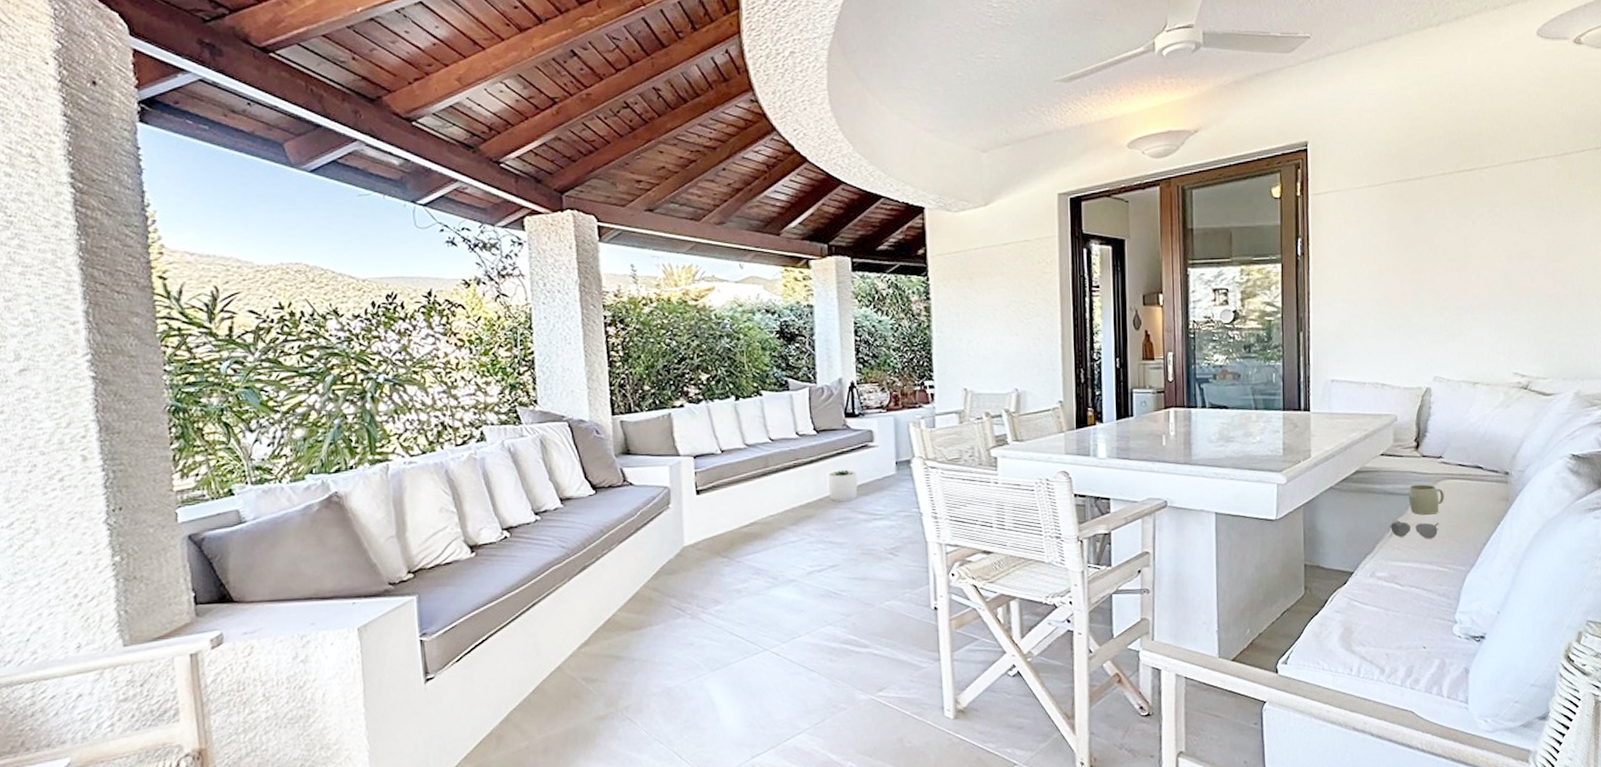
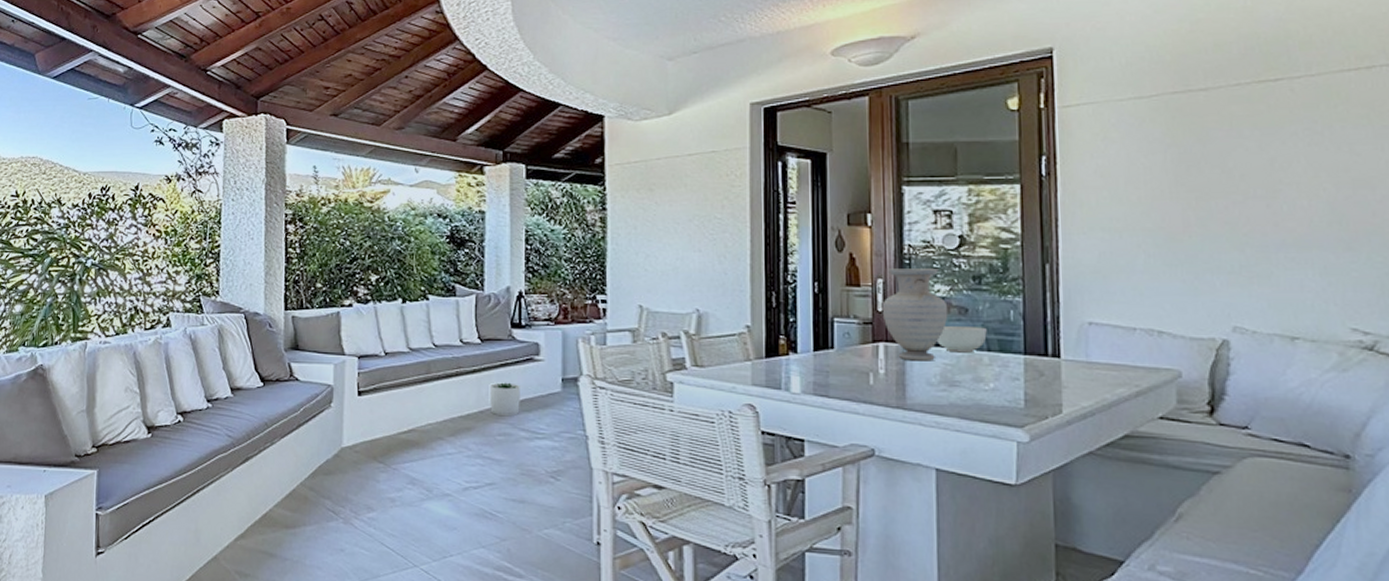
vase: none [1172,341,1225,423] -> present [882,268,948,361]
bowl: none [1215,389,1255,413] -> present [936,325,987,353]
sunglasses: present [1389,520,1440,539] -> none [1174,502,1248,531]
mug: present [1408,484,1444,515] -> none [1200,459,1254,500]

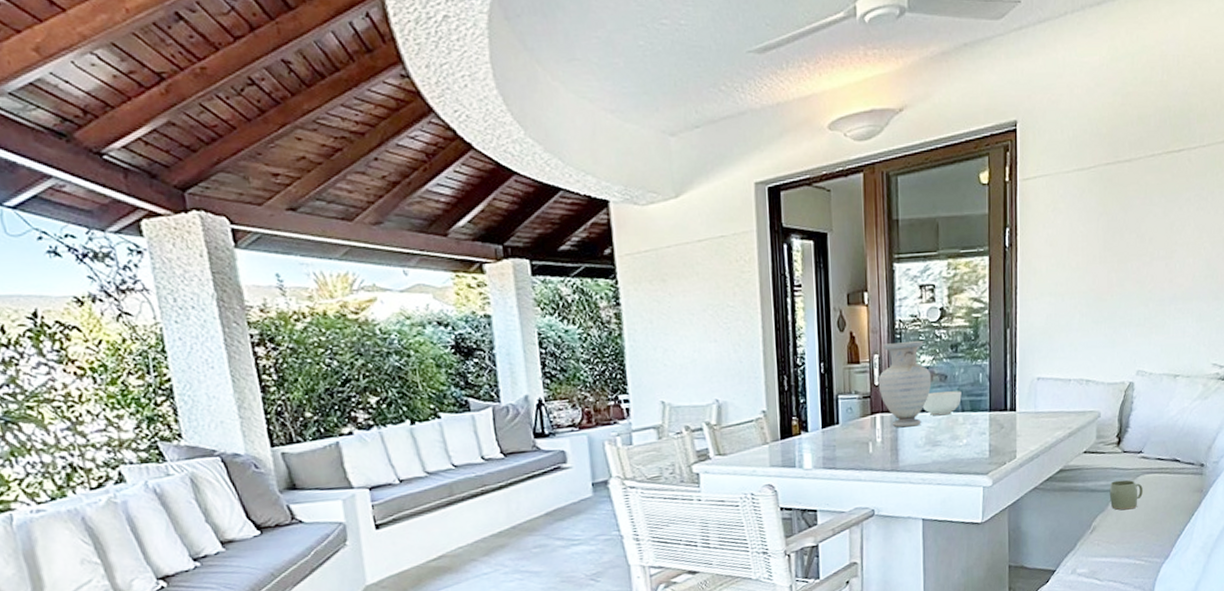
planter: present [490,382,520,417] -> none [519,494,553,529]
mug: none [1200,459,1254,500] -> present [1109,479,1143,510]

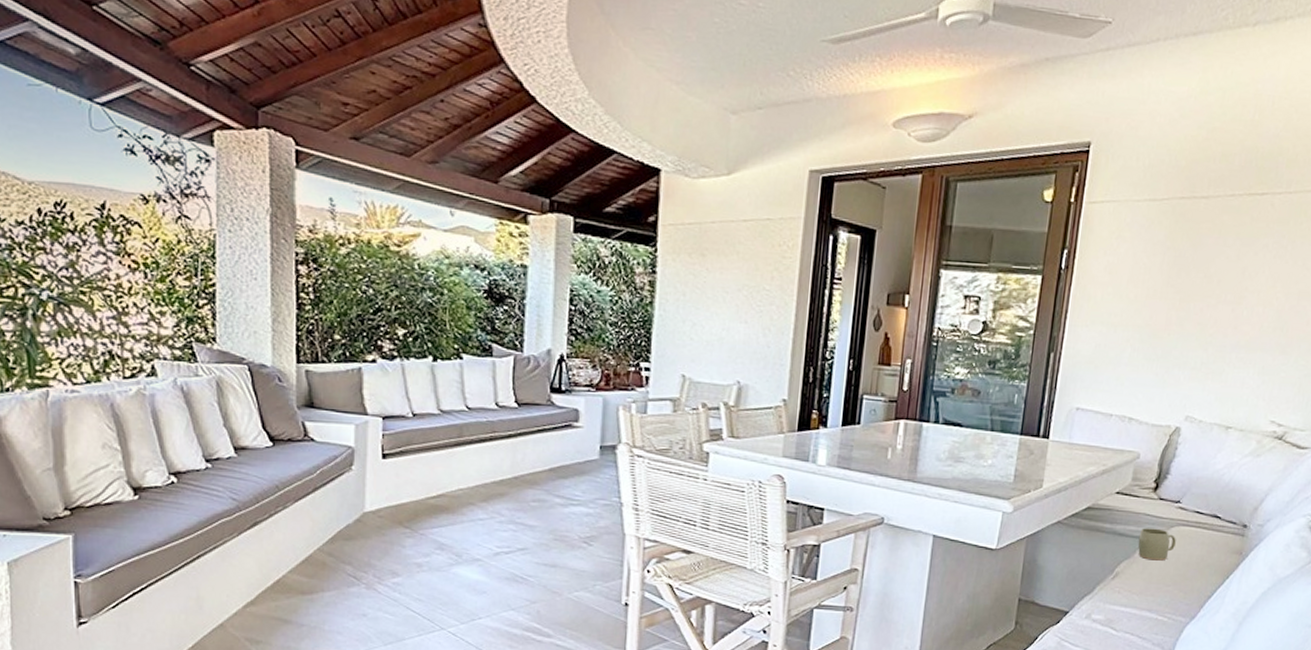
vase: present [878,341,932,428] -> none [906,350,964,439]
bowl: present [922,391,962,416] -> none [949,406,993,432]

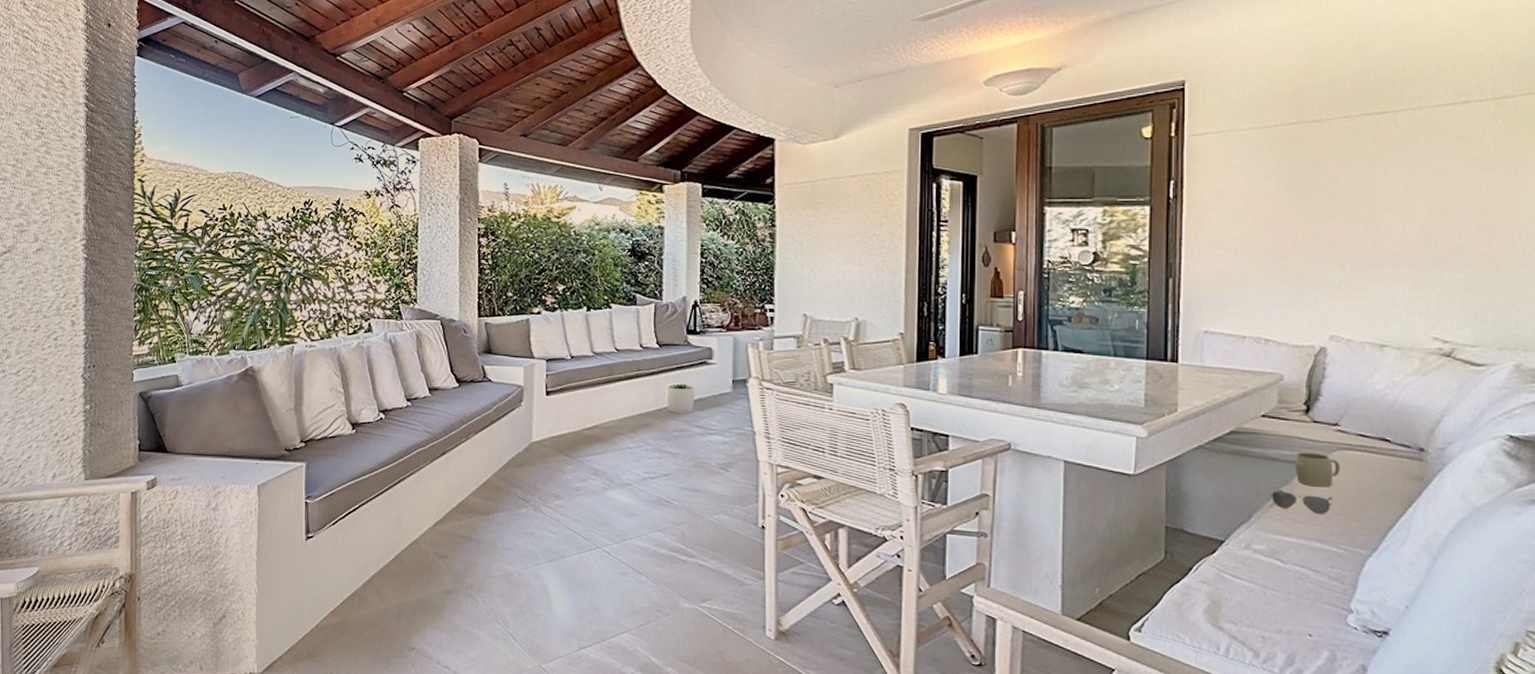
planter: none [525,448,557,483] -> present [667,383,694,415]
sunglasses: none [1113,563,1167,586] -> present [1270,489,1334,514]

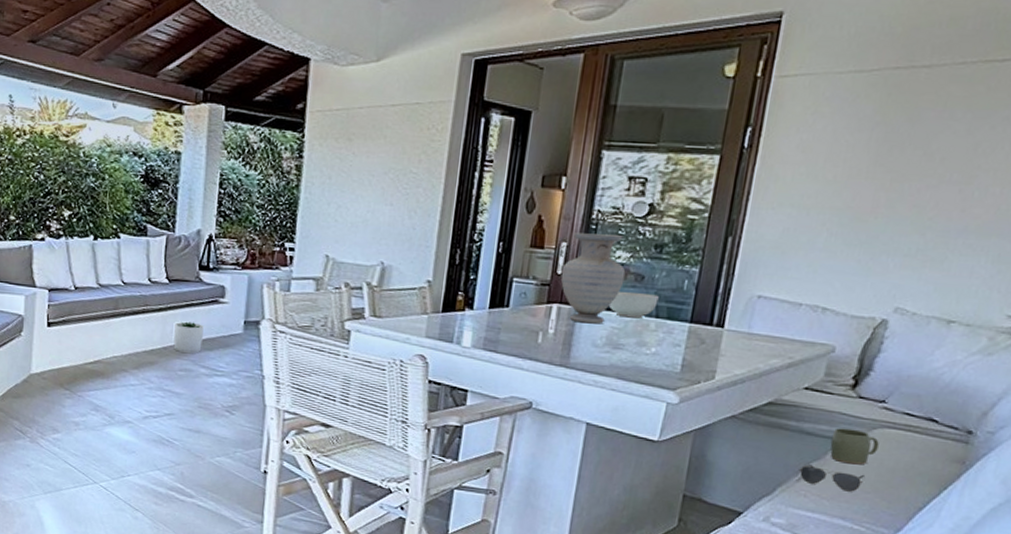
vase: none [1022,282,1081,366] -> present [561,233,626,324]
bowl: none [1069,333,1114,358] -> present [608,291,659,319]

